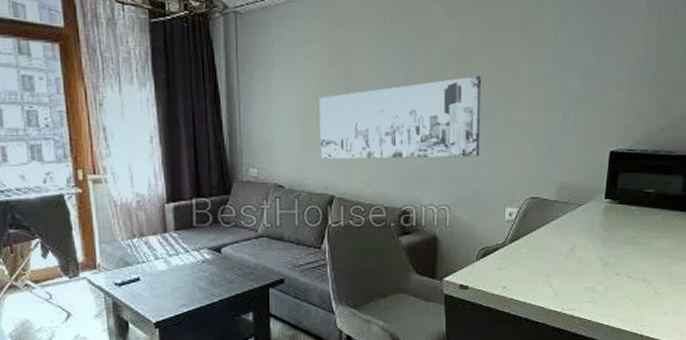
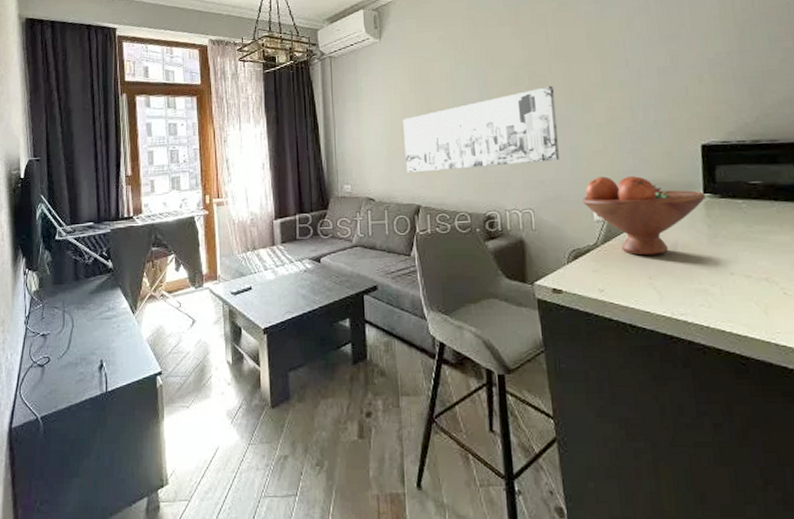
fruit bowl: none [495,177,607,255] -> present [581,176,707,256]

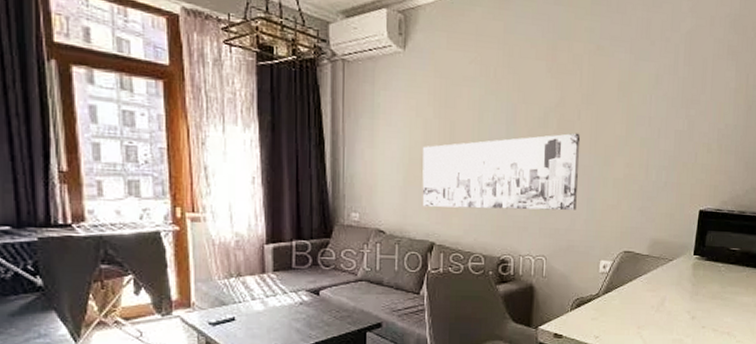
fruit bowl: present [581,176,707,256] -> none [591,231,696,308]

